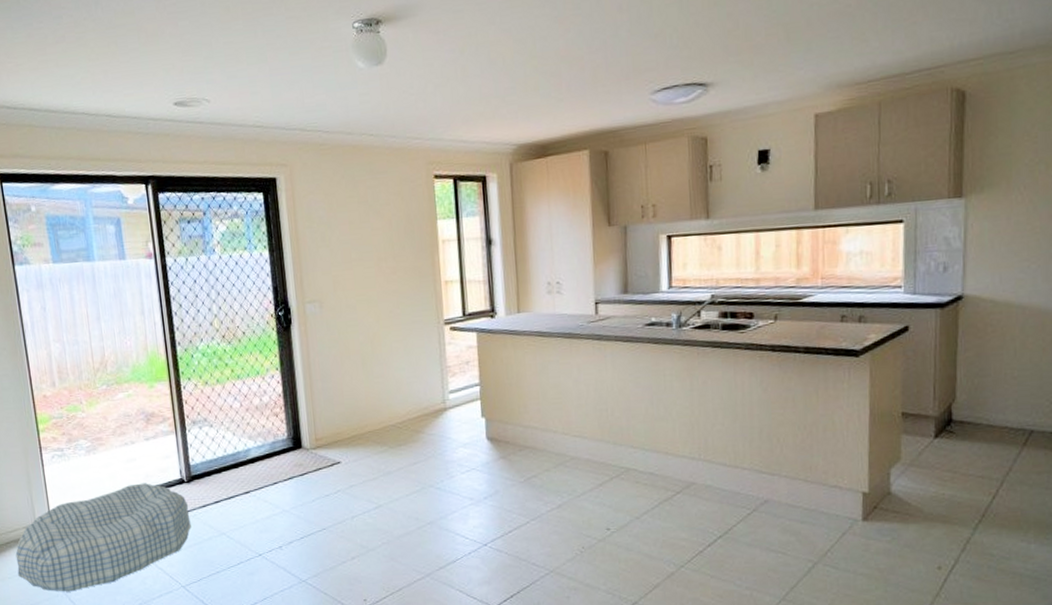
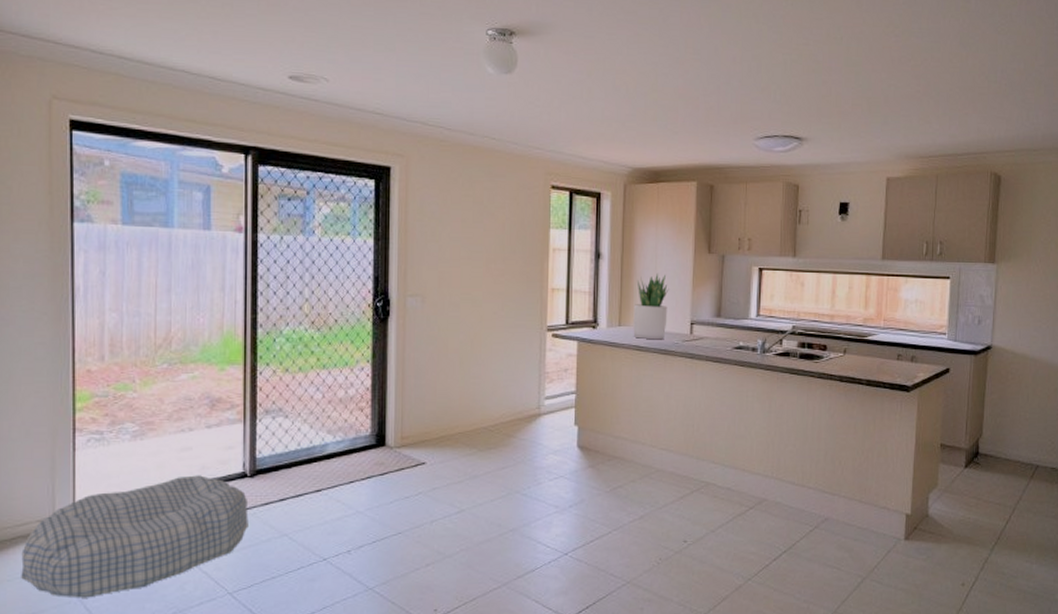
planter: none [531,253,569,325] -> present [633,274,669,340]

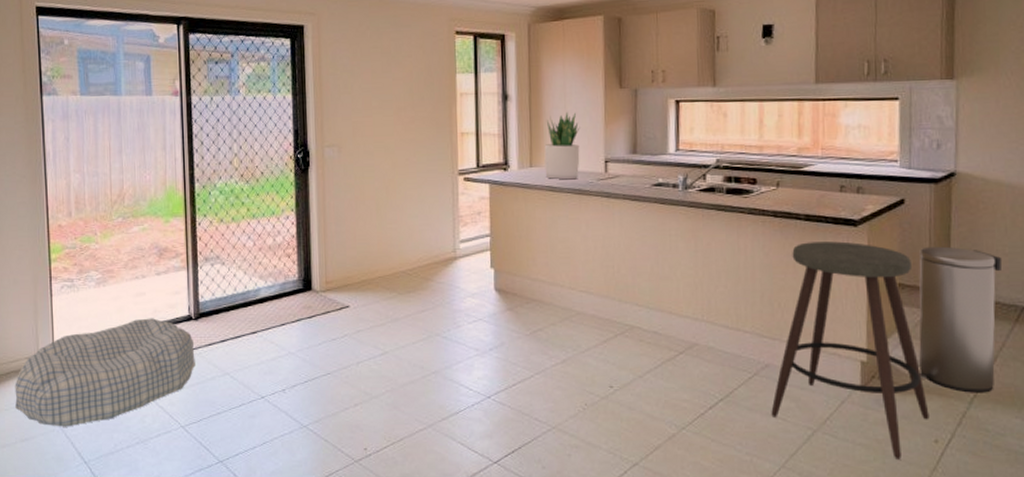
bar stool: none [828,405,959,602] -> present [771,241,929,459]
pedal bin: none [952,411,1024,541] -> present [919,246,1003,393]

